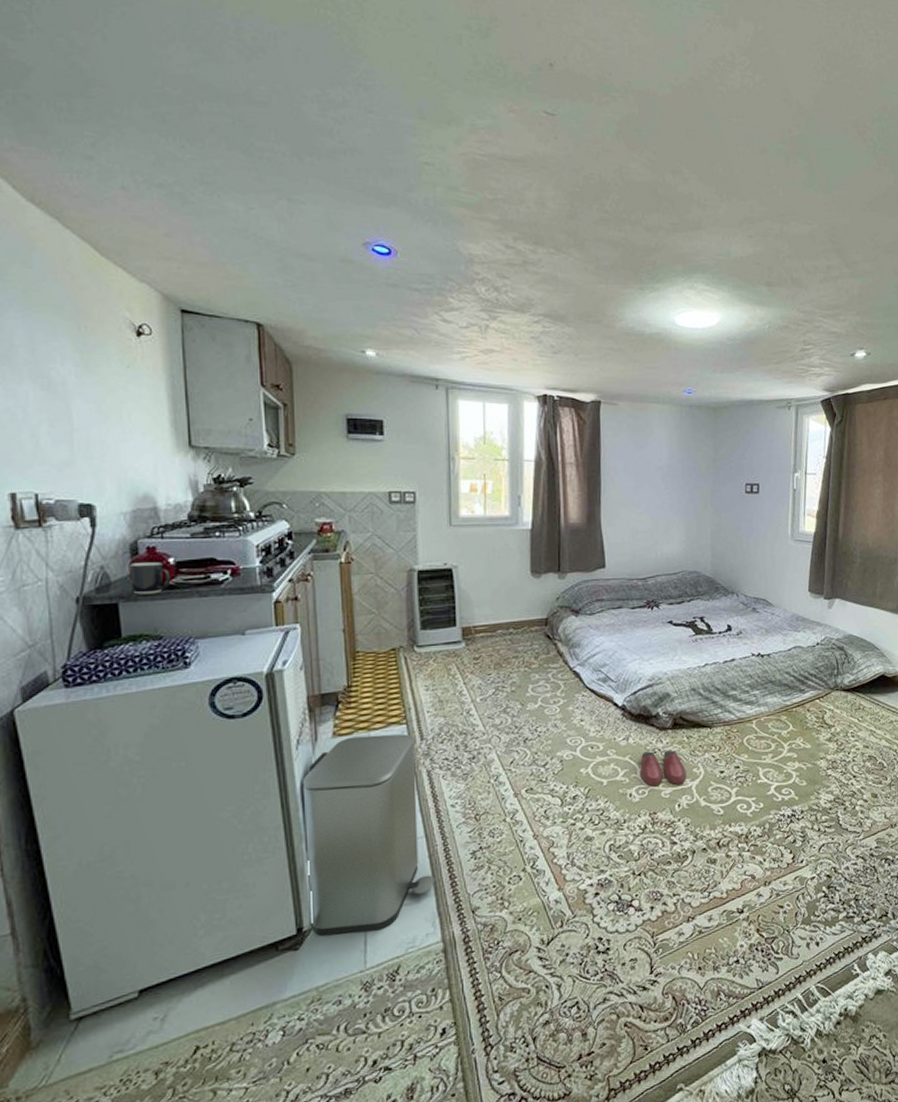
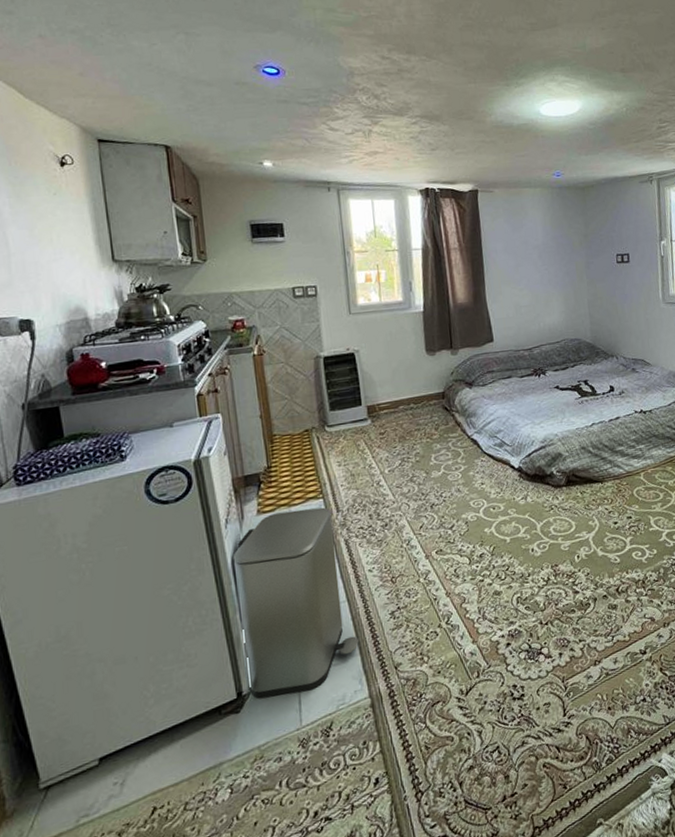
mug: present [130,562,171,595] -> none [67,367,104,398]
slippers: present [640,749,686,787] -> none [539,505,583,541]

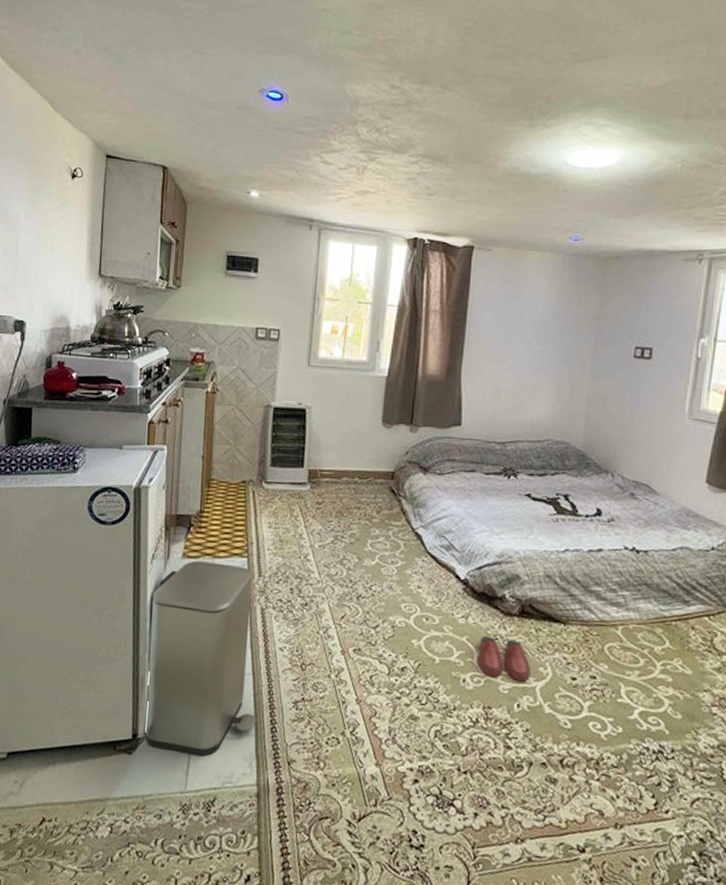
slippers: none [539,505,583,541] -> present [477,636,531,683]

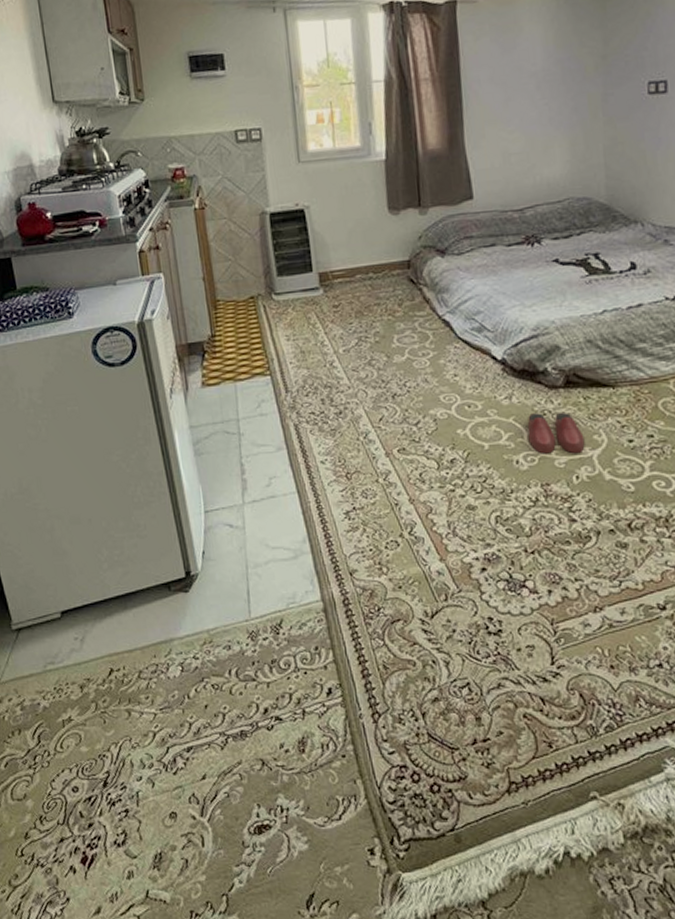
pedal bin: present [145,560,256,757] -> none [178,385,310,583]

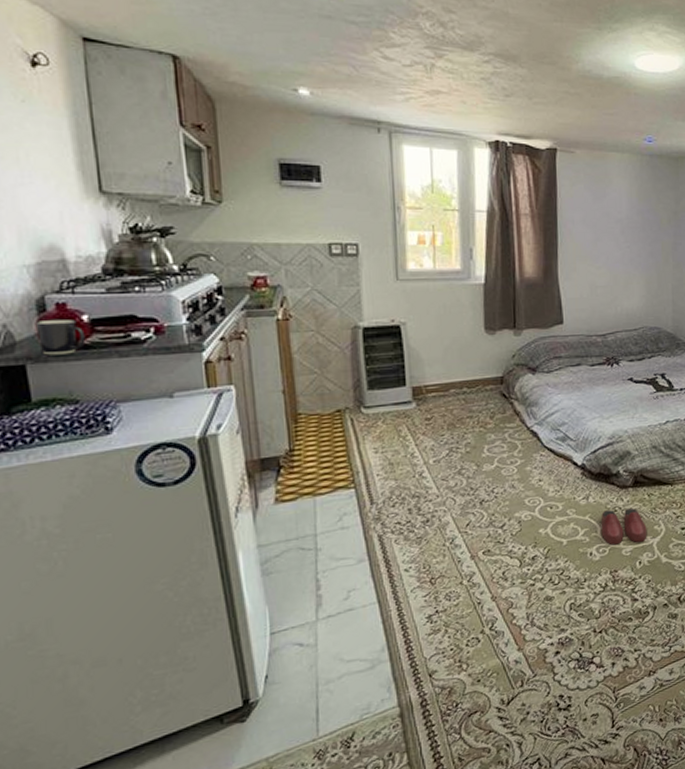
mug: none [16,217,51,249] -> present [37,320,86,355]

